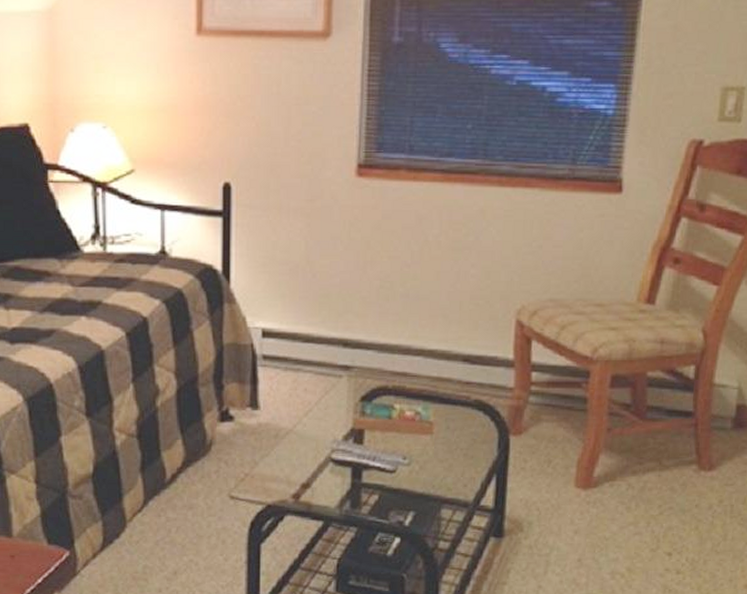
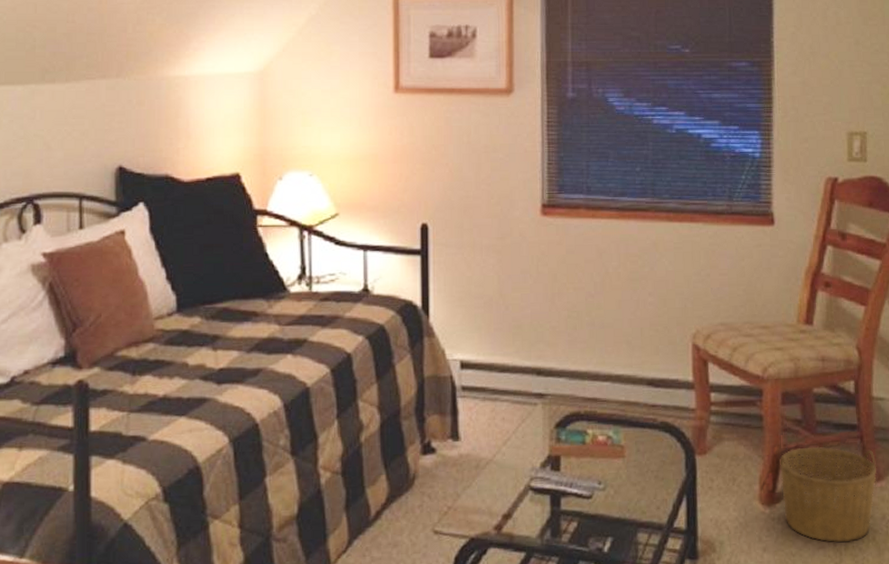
basket: none [600,432,710,530] -> present [779,446,877,543]

